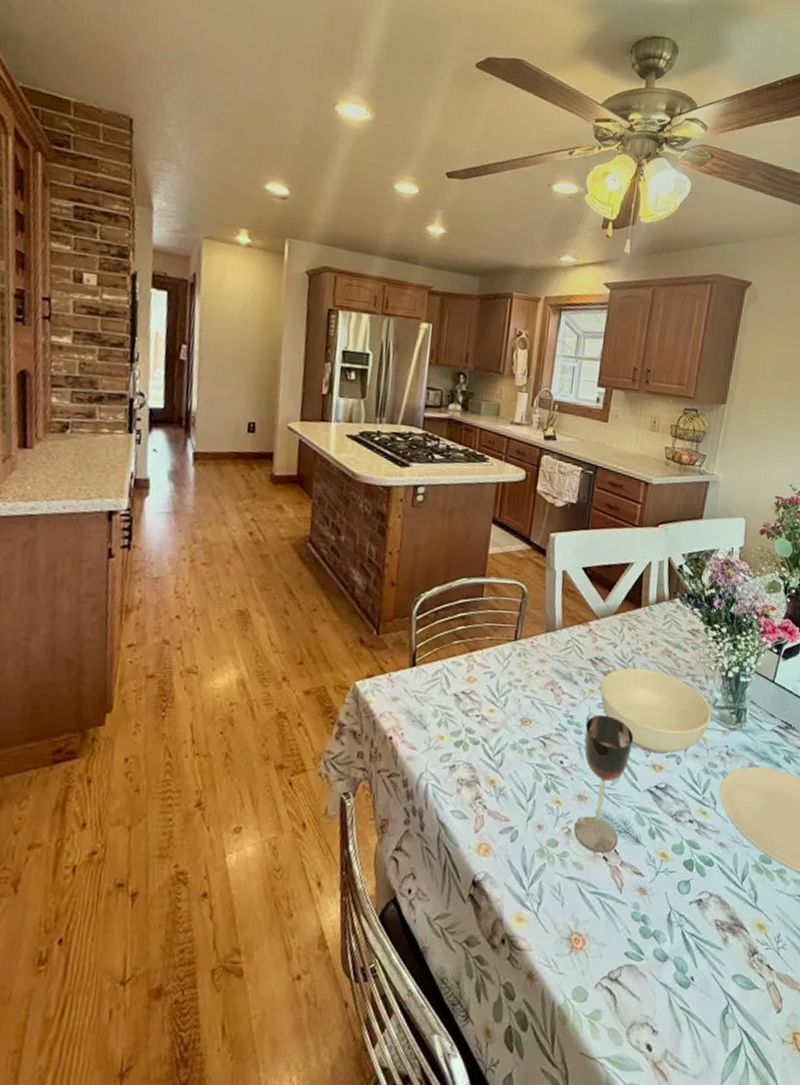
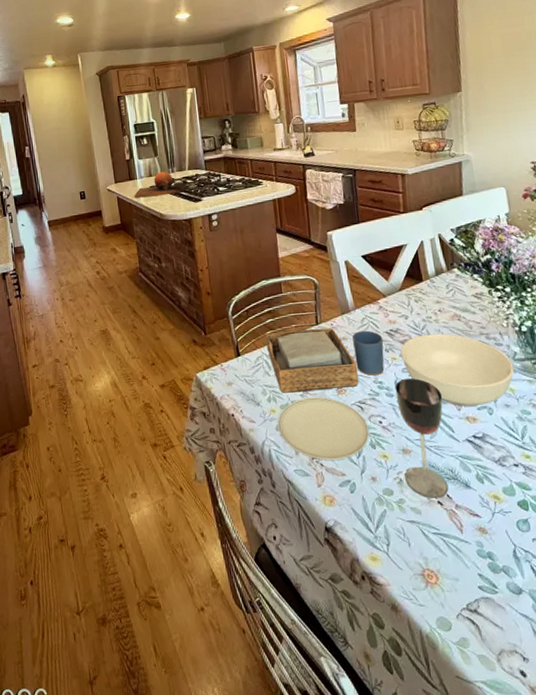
chopping board: none [323,419,394,453] -> present [134,171,186,198]
plate: none [442,726,548,803] -> present [277,397,370,461]
napkin holder: none [450,643,551,719] -> present [265,327,359,393]
mug: none [549,654,585,708] -> present [352,330,385,376]

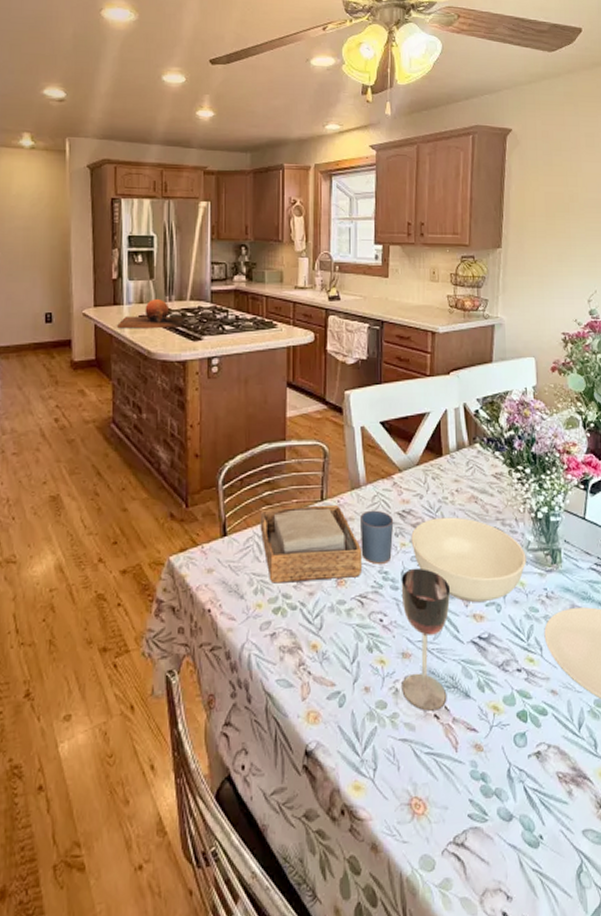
plate: present [277,397,370,461] -> none [263,589,368,668]

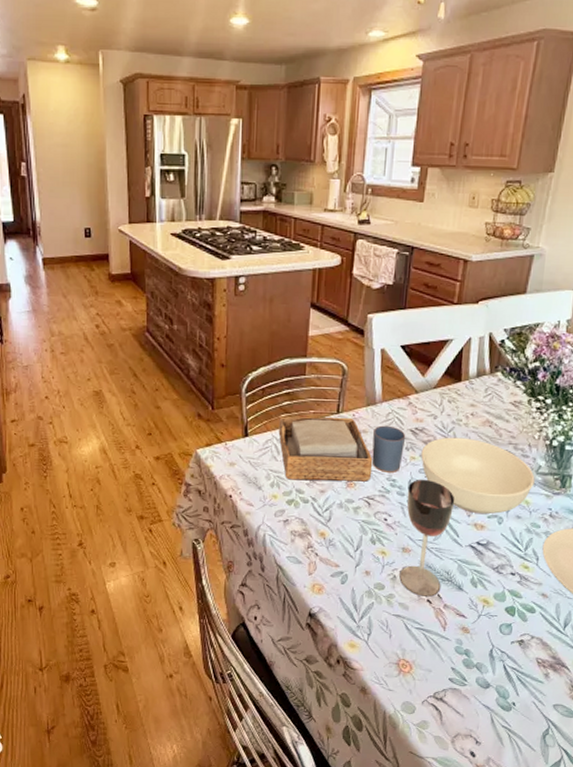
chopping board: present [117,298,185,329] -> none [150,217,214,247]

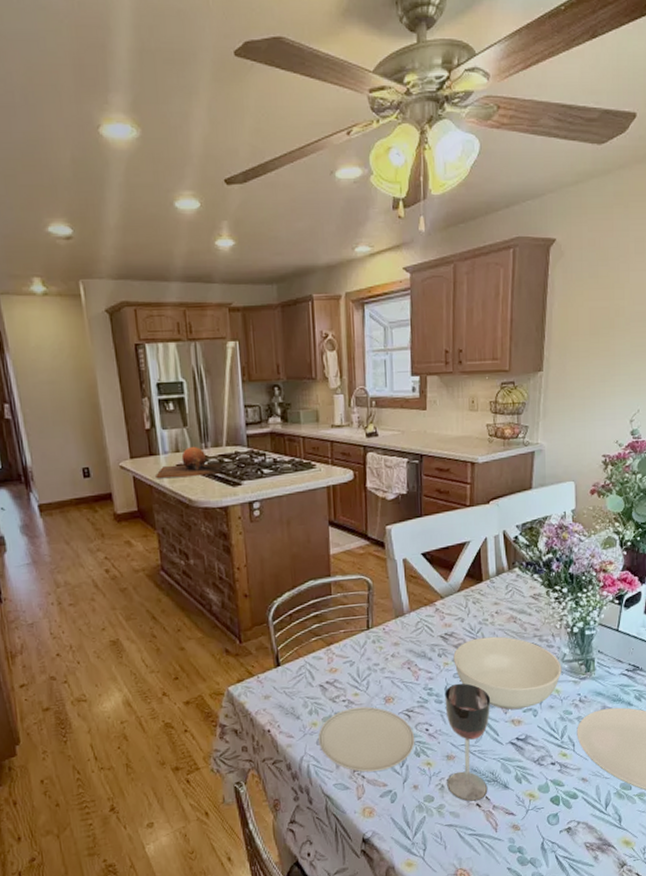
chopping board: none [150,217,214,247] -> present [156,446,223,479]
plate: none [277,487,373,552] -> present [318,706,415,773]
napkin holder: present [278,416,373,482] -> none [310,632,409,705]
mug: present [372,425,406,473] -> none [405,634,437,682]

